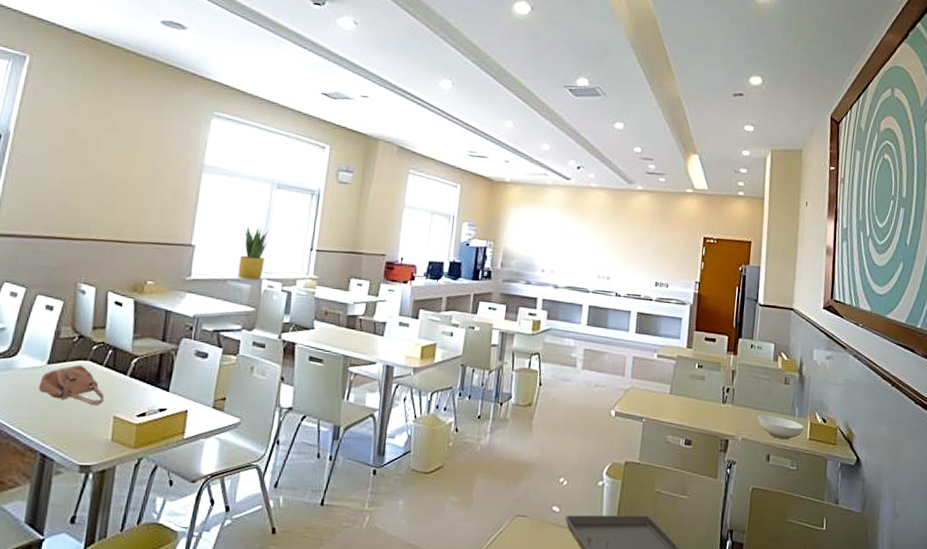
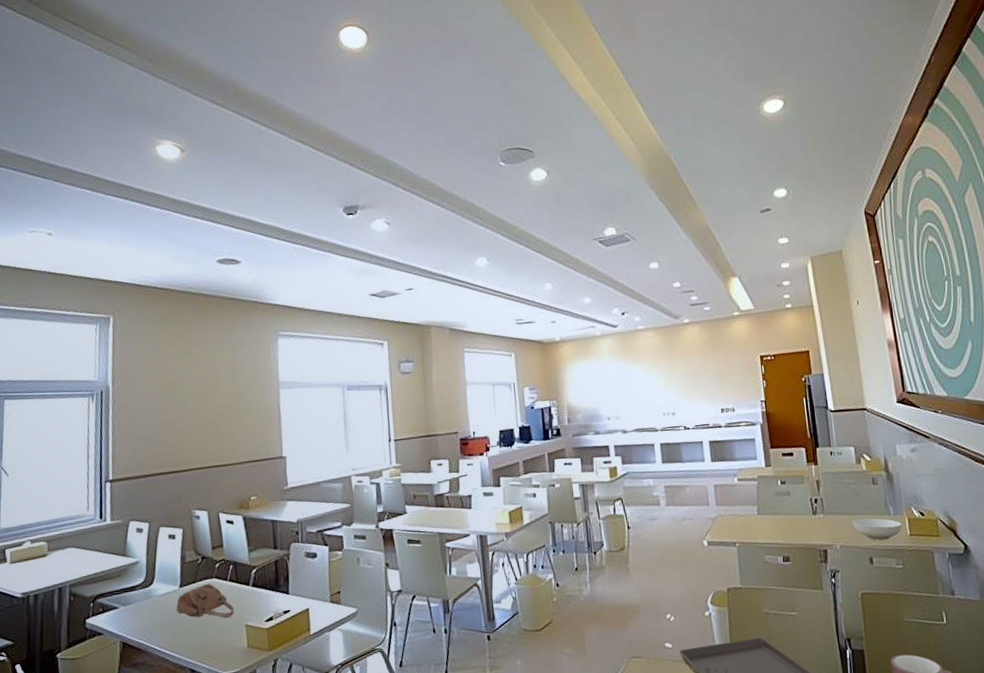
planter: present [237,227,269,280] -> none [325,428,351,480]

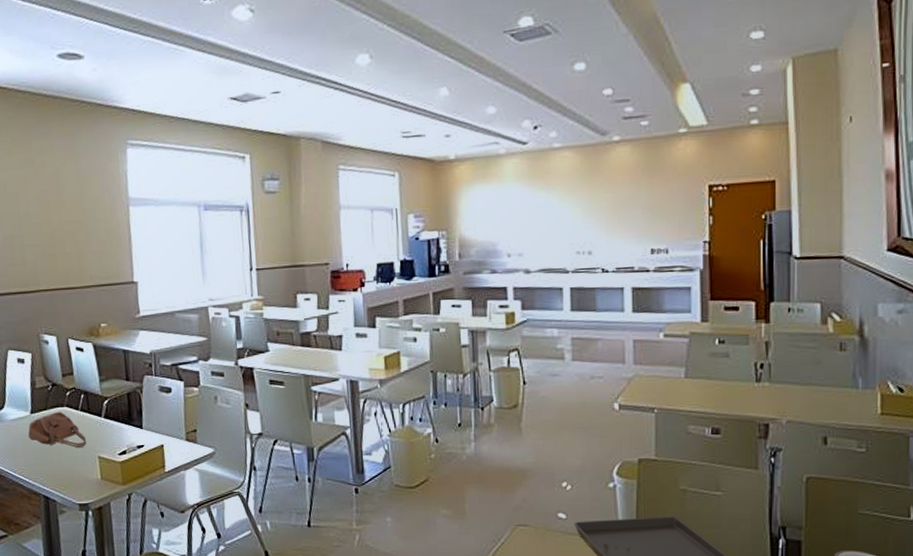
bowl: present [852,518,902,540] -> none [806,390,872,418]

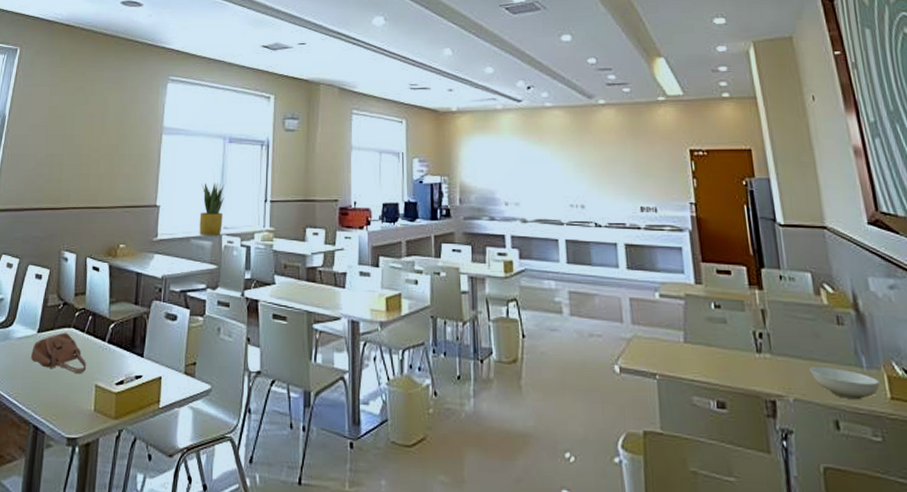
planter: none [179,253,208,310] -> present [199,182,224,237]
bowl: none [806,390,872,418] -> present [809,366,880,400]

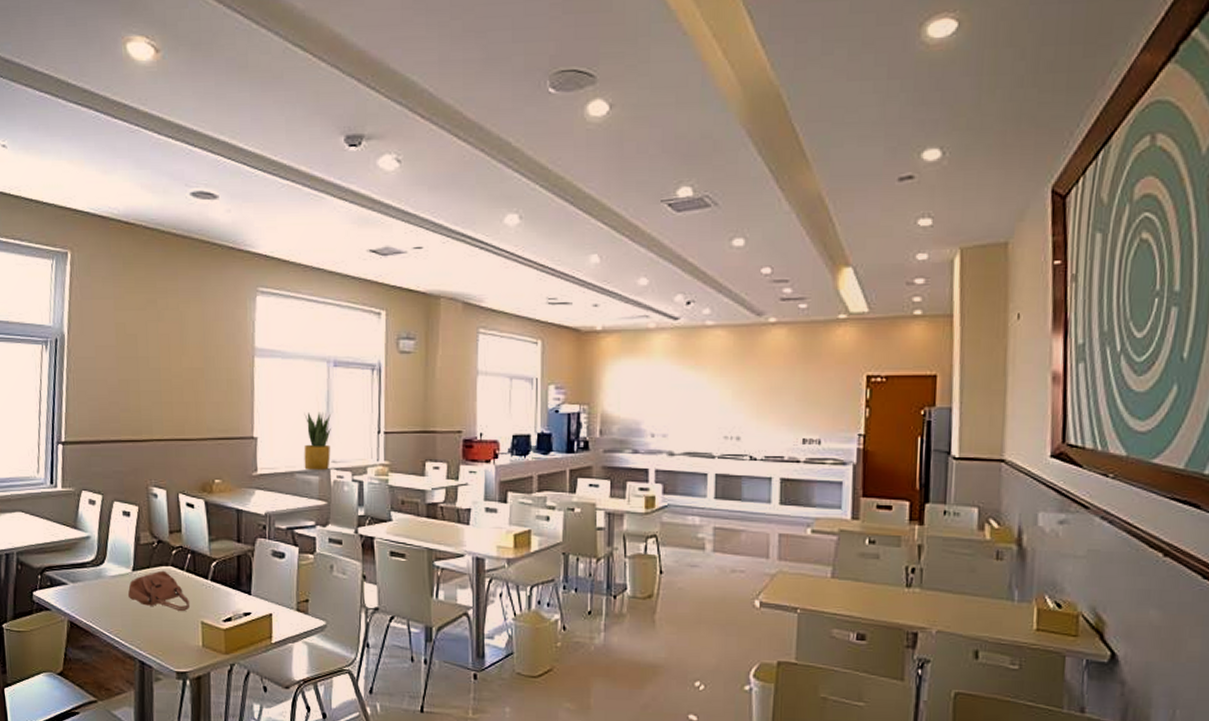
bowl: present [809,366,880,400] -> none [958,600,1028,632]

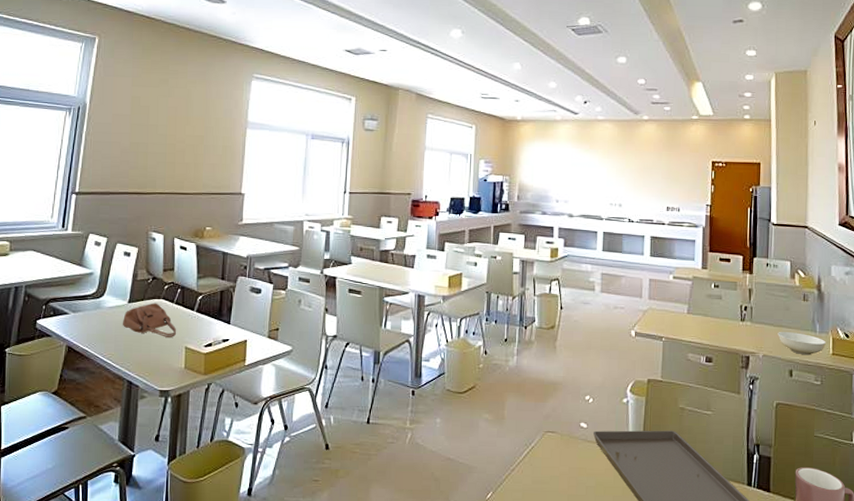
planter: present [304,412,331,471] -> none [282,174,307,222]
bowl: none [958,600,1028,632] -> present [778,331,826,356]

